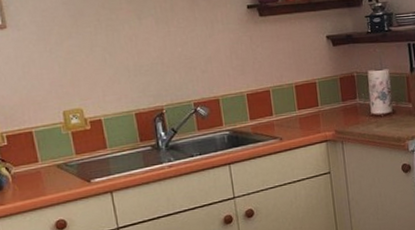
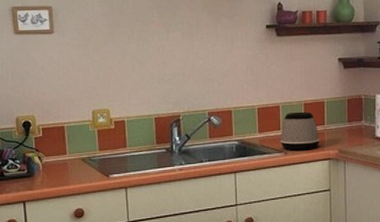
speaker: none [273,94,315,136] -> present [279,111,319,151]

